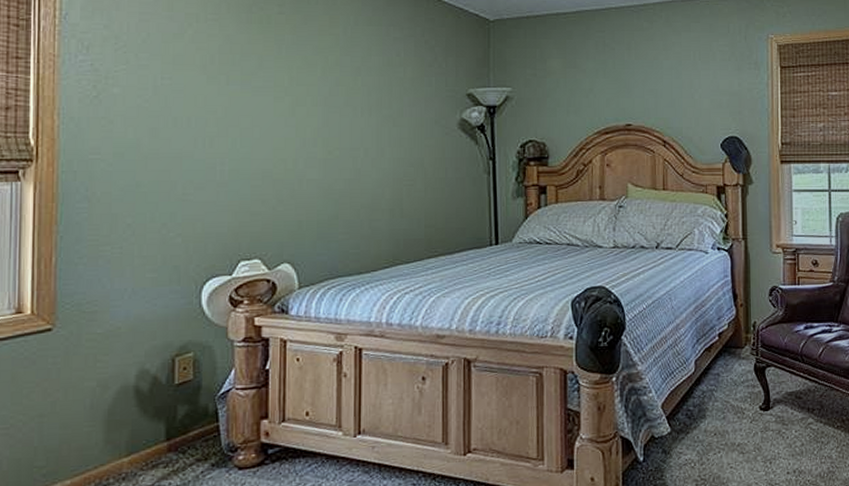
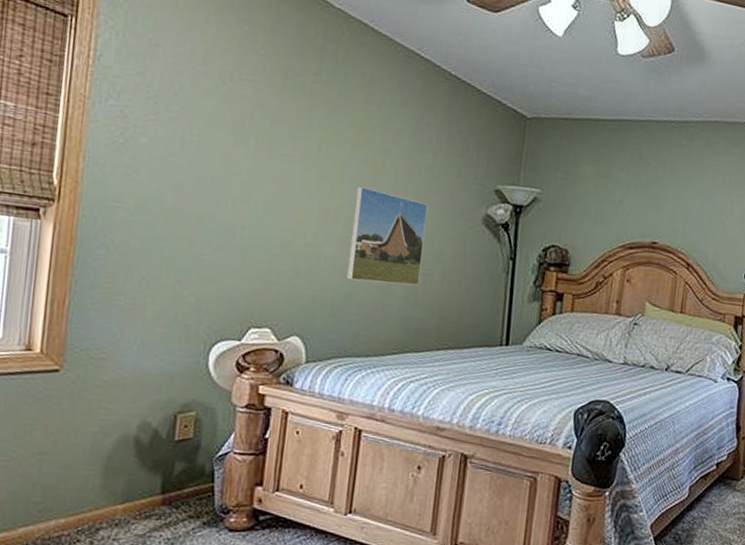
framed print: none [331,107,403,200] -> present [346,186,428,286]

